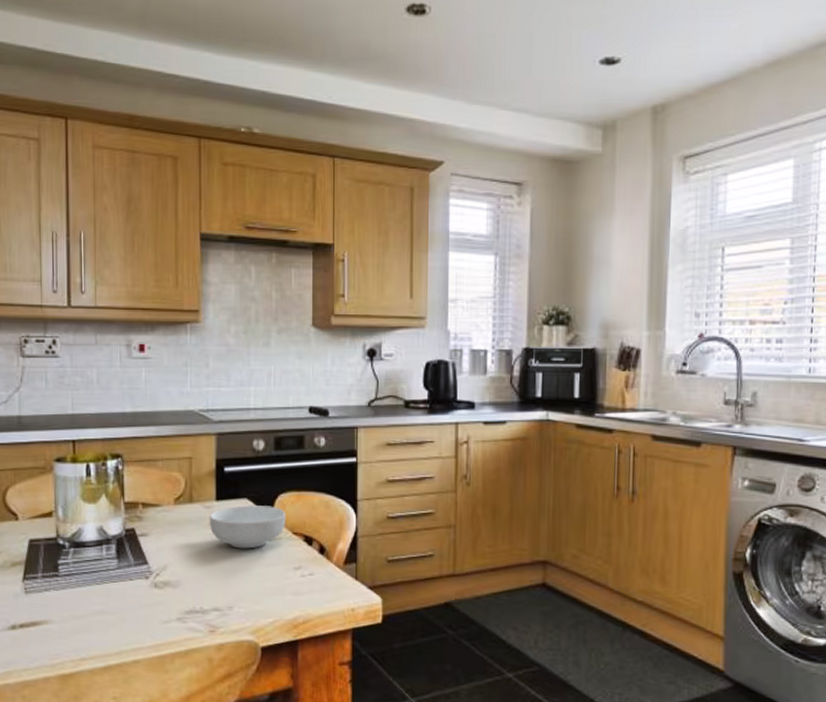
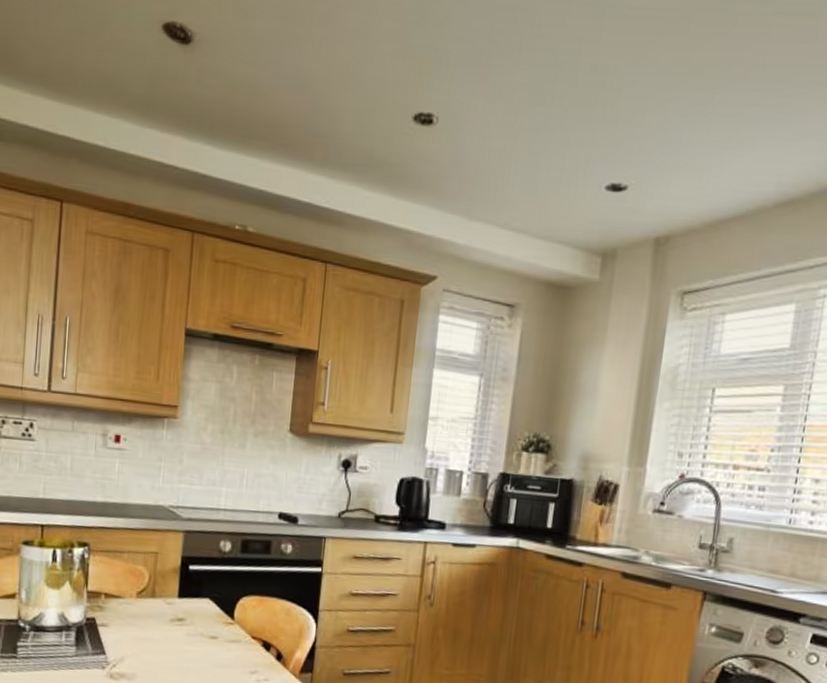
cereal bowl: present [209,505,286,549] -> none [169,605,247,649]

